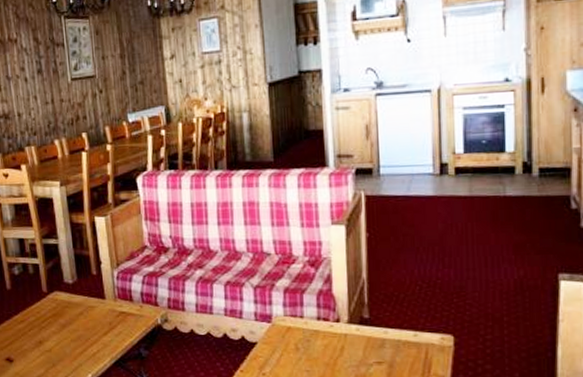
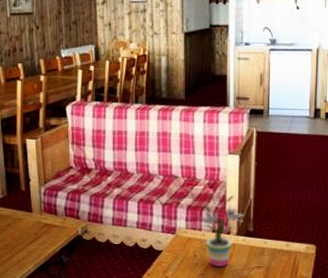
potted plant: none [298,273,356,363] -> present [198,193,244,268]

